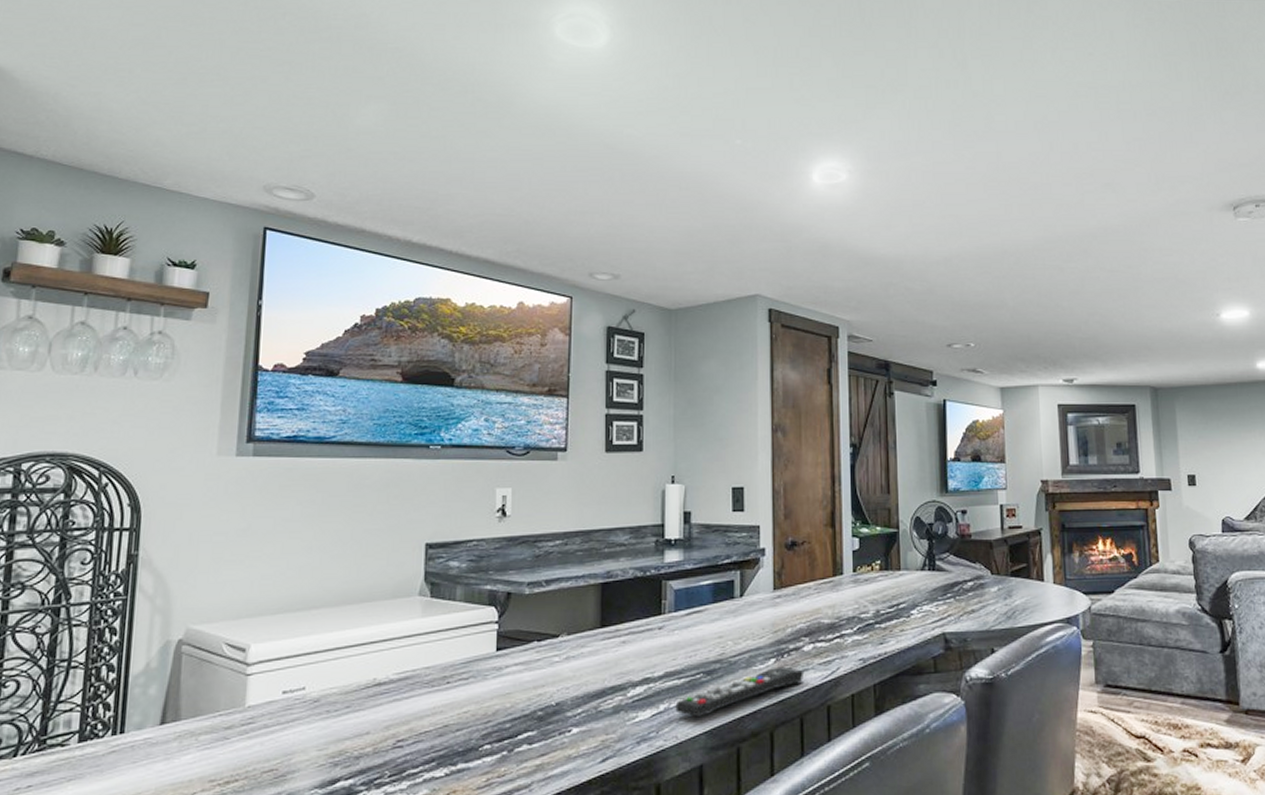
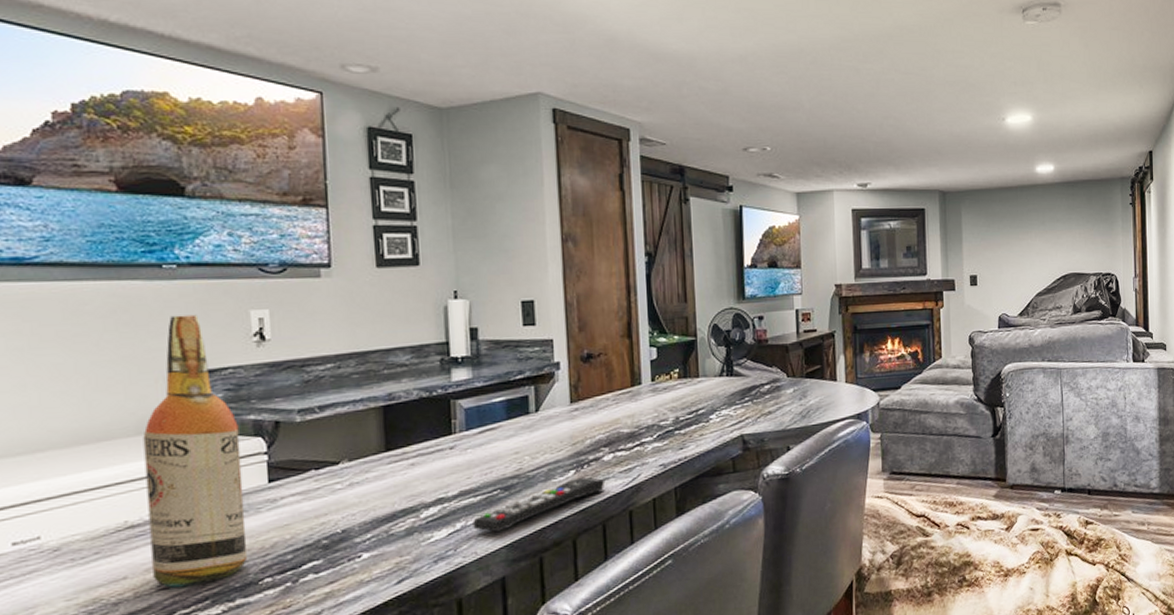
liquor bottle: none [391,490,476,747] -> present [143,314,248,588]

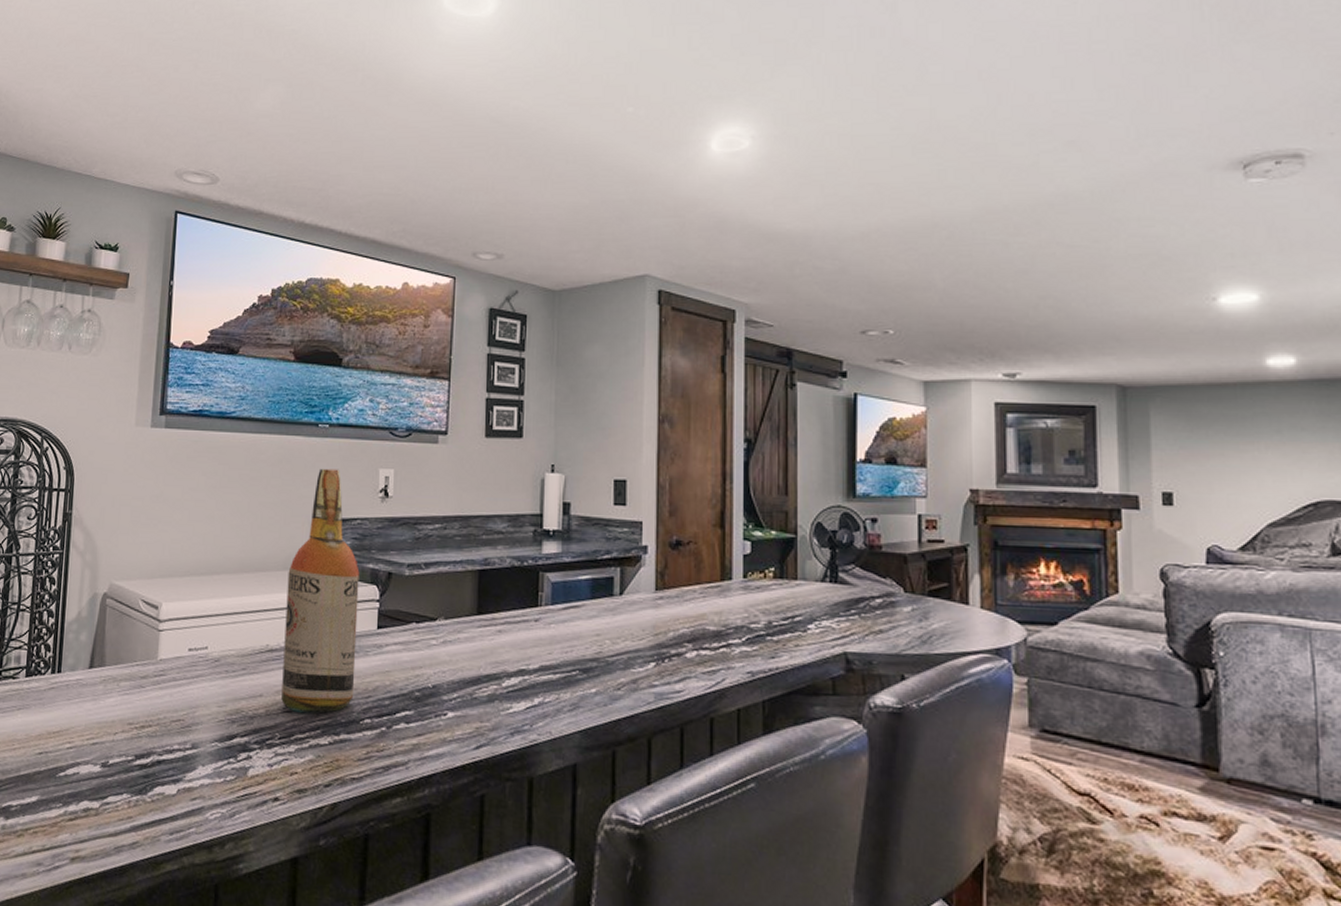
remote control: present [473,477,604,532] -> none [550,671,685,714]

